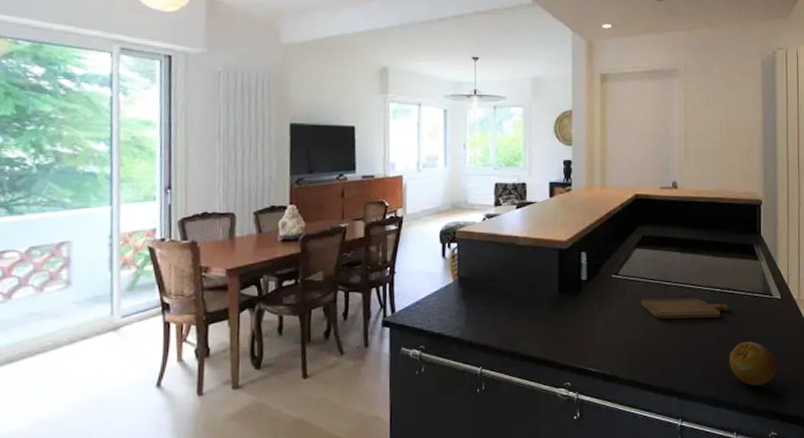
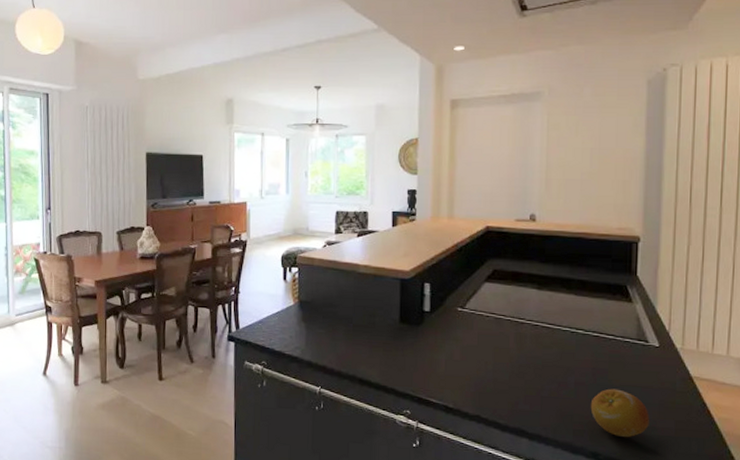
chopping board: present [641,298,729,320] -> none [489,335,593,362]

